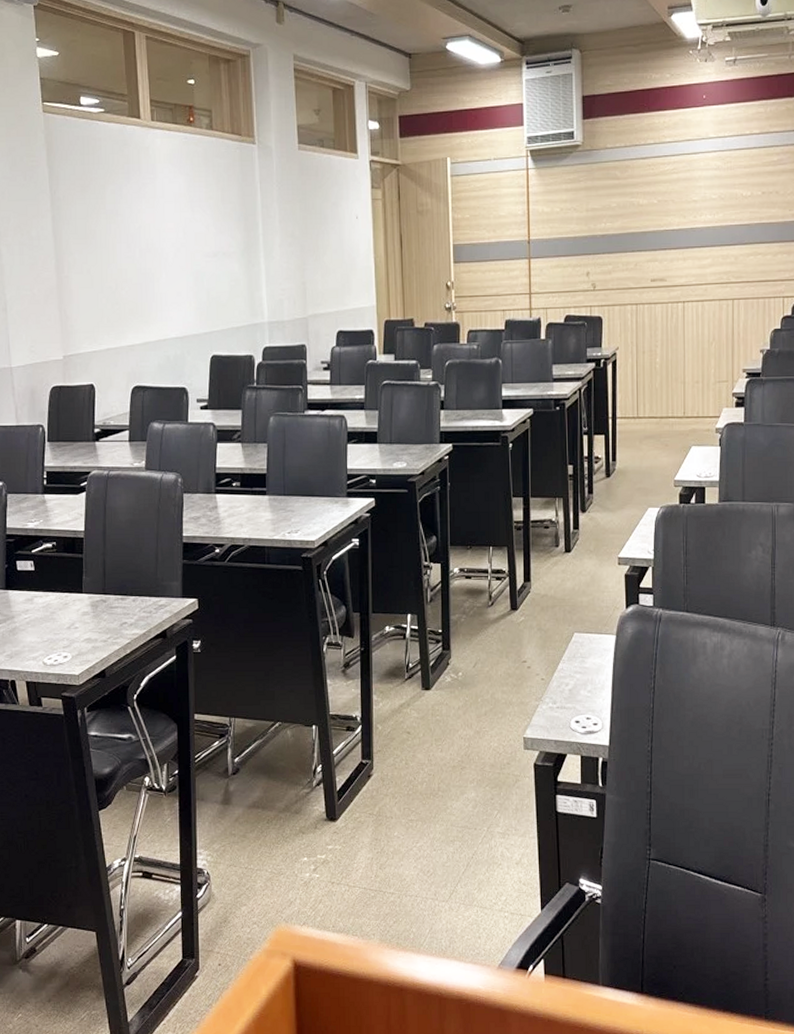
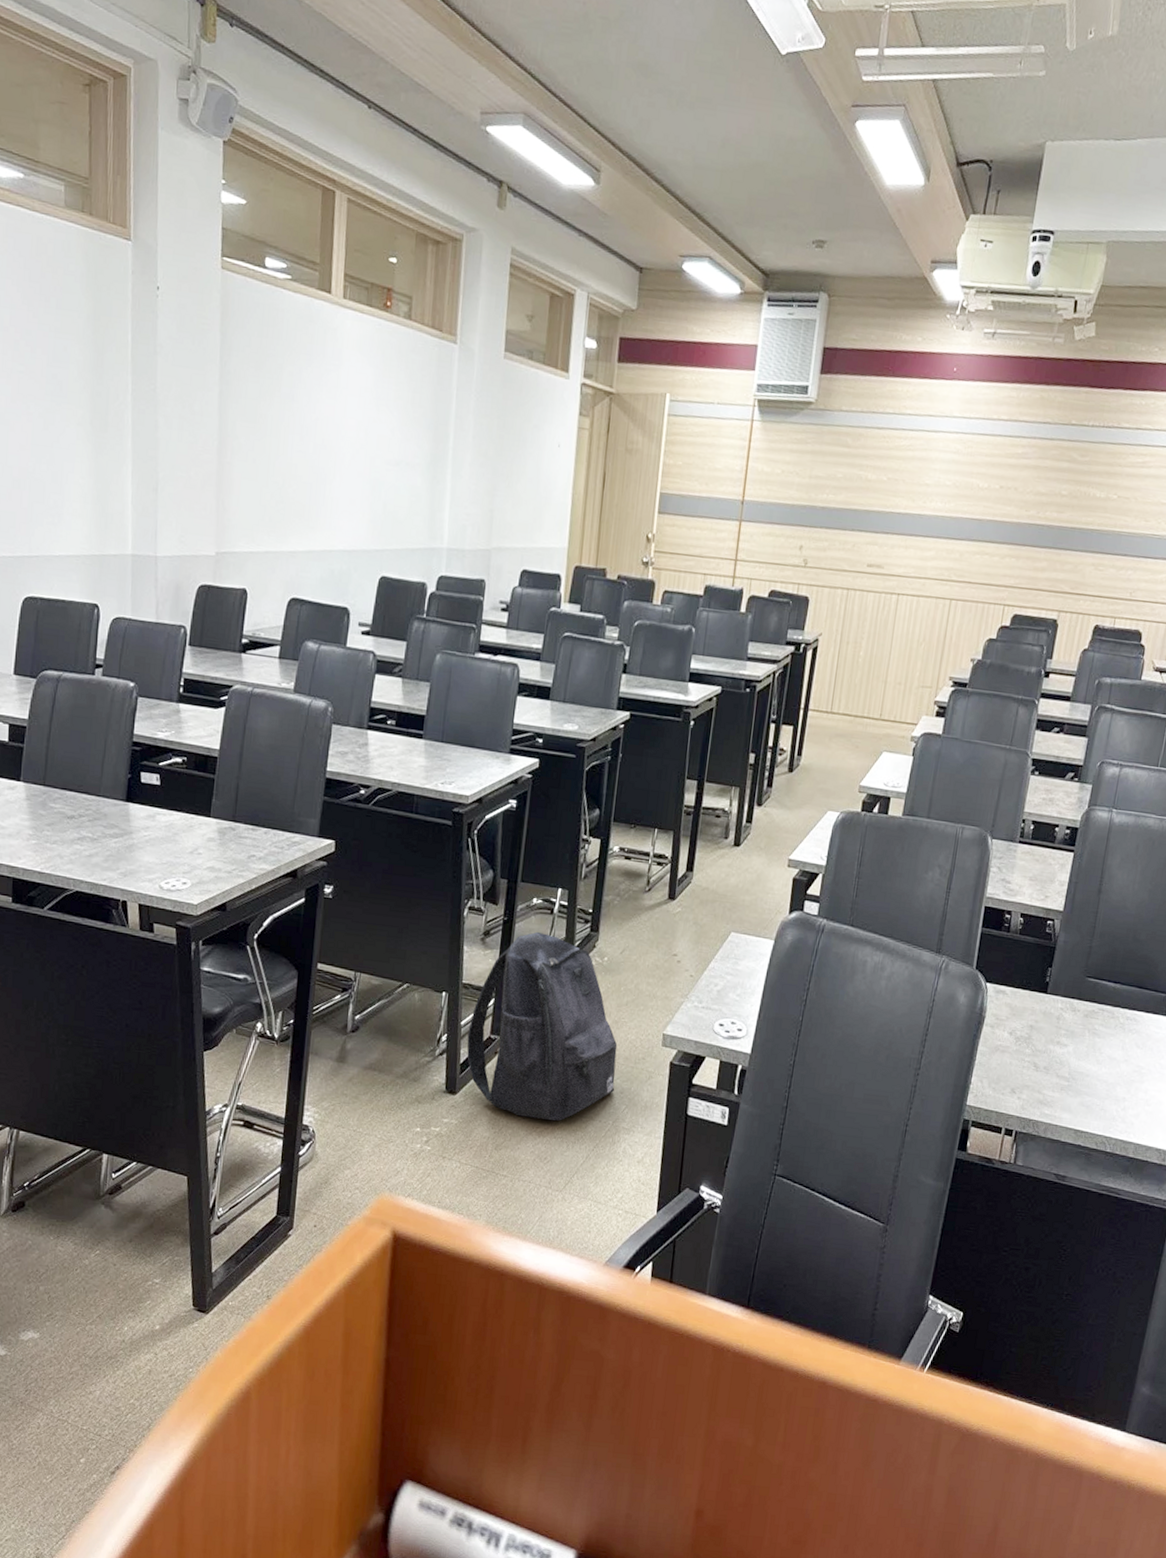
backpack: none [340,658,485,834] -> present [467,932,618,1121]

